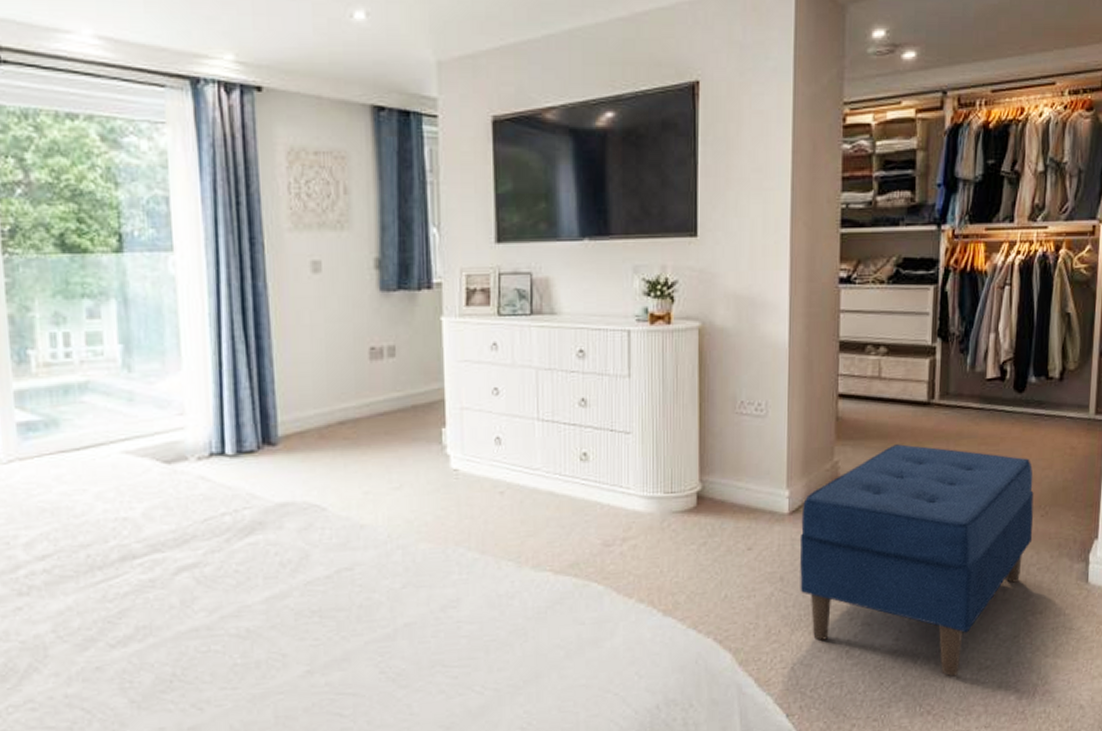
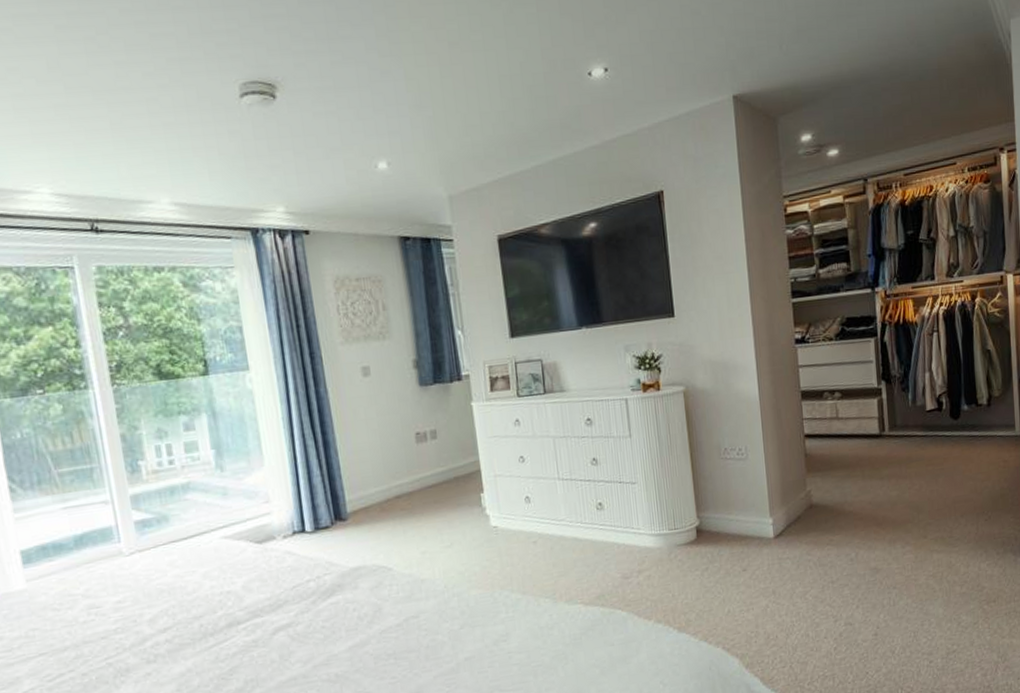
bench: present [799,444,1034,677] -> none [784,471,980,662]

